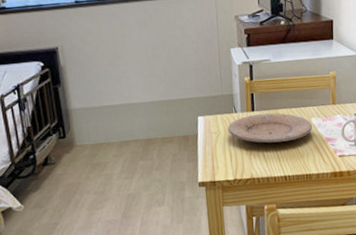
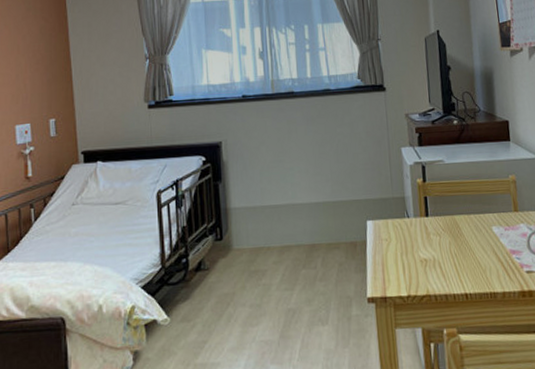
plate: present [227,113,313,143] -> none [399,219,494,254]

